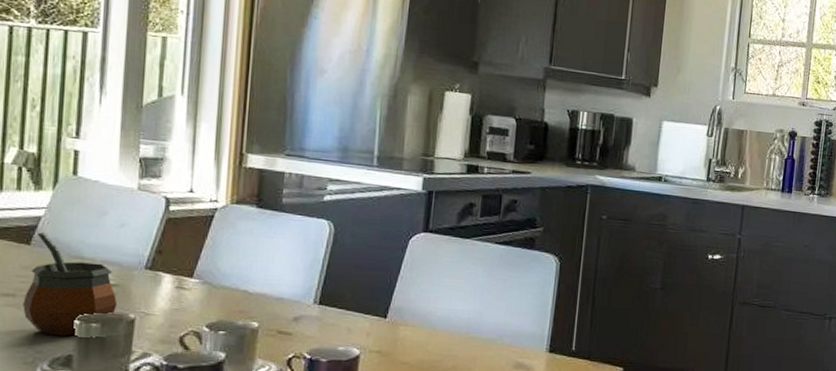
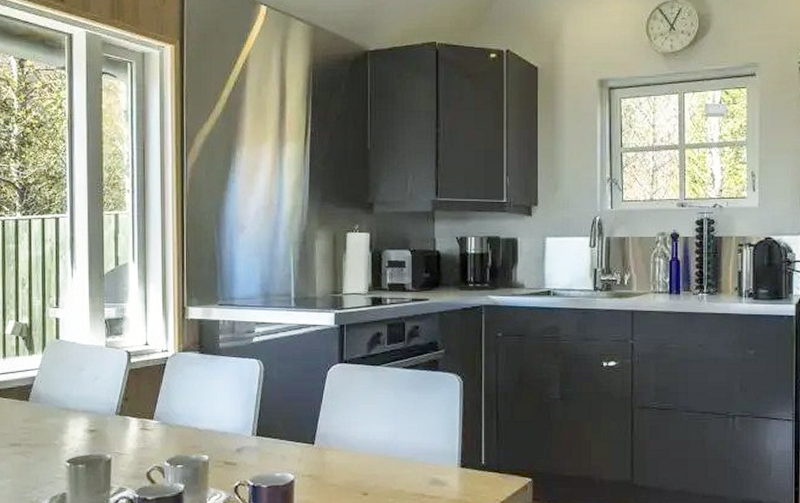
gourd: present [23,232,118,336] -> none [27,390,97,477]

